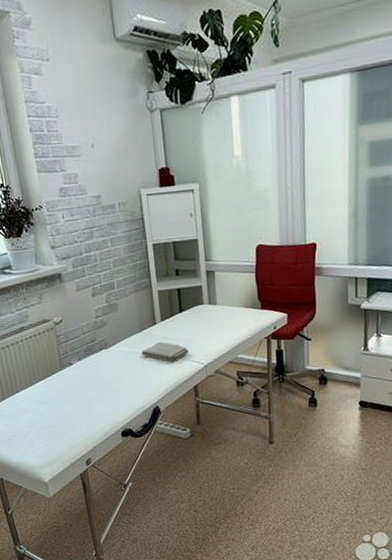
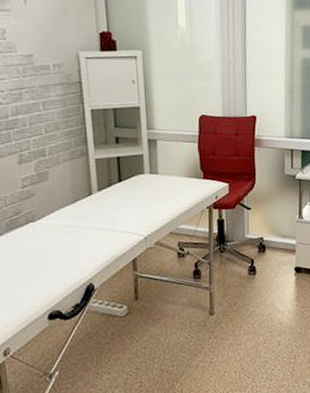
washcloth: present [141,342,189,362] -> none [74,213,128,235]

